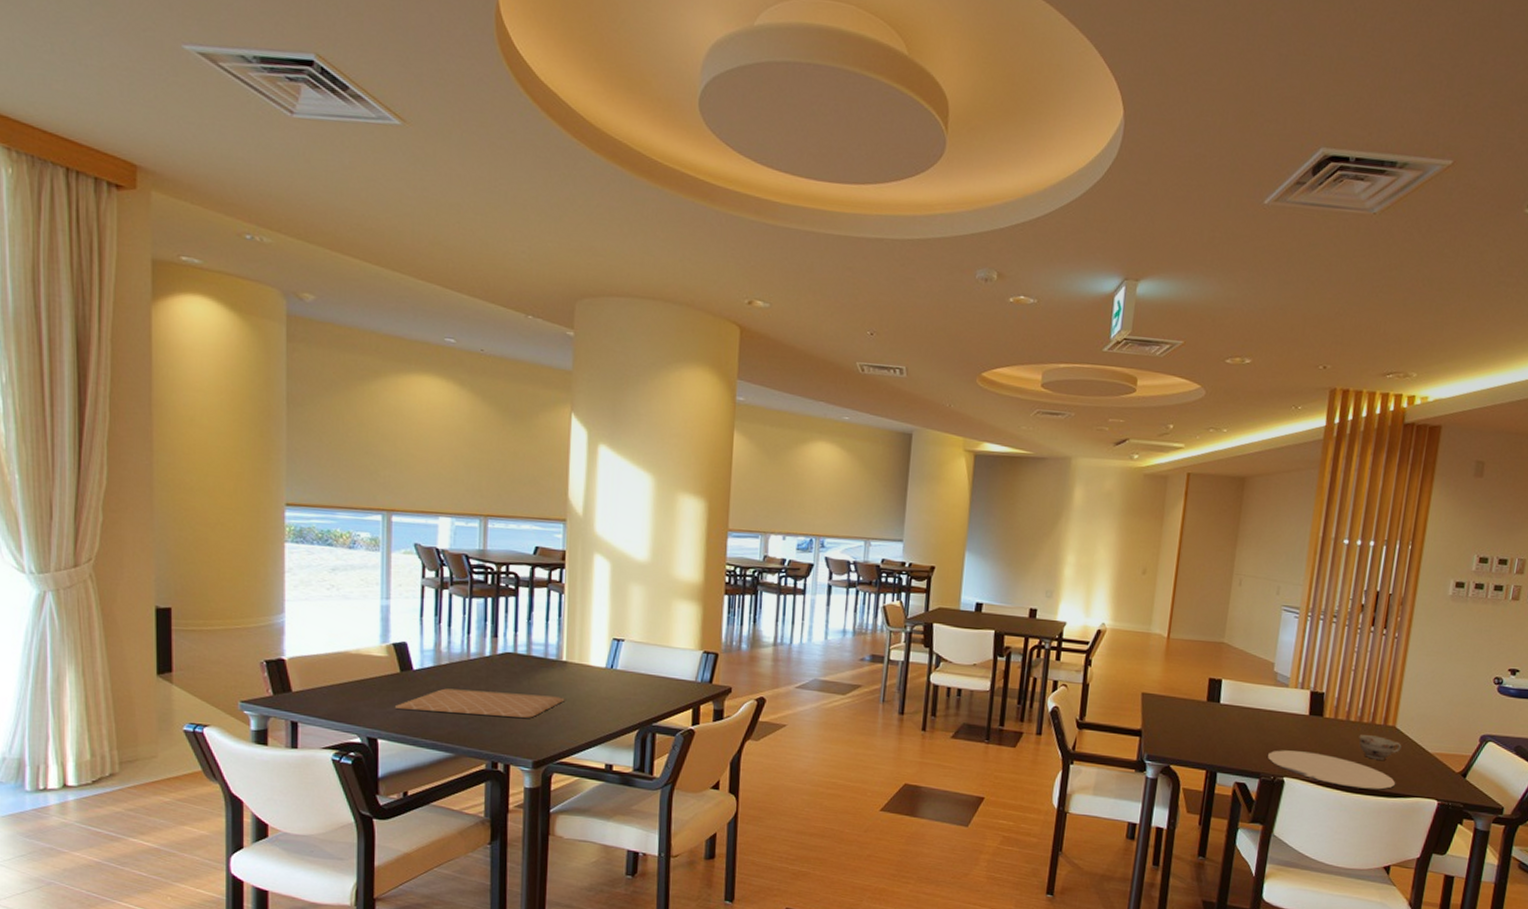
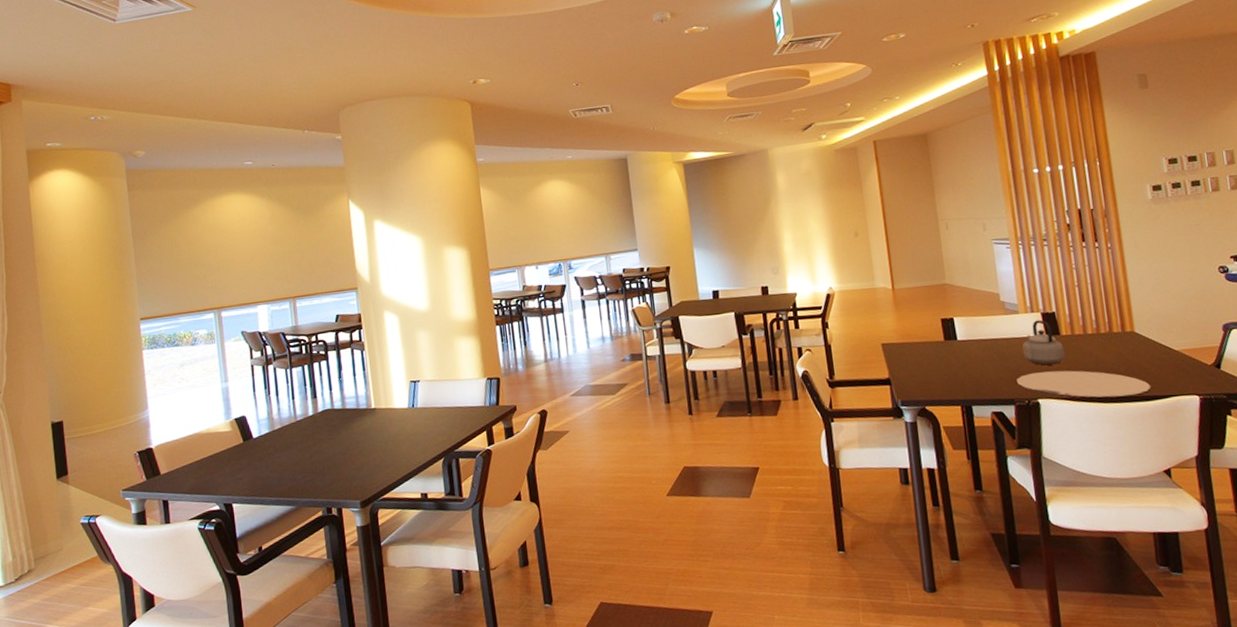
placemat: present [394,688,565,719] -> none [242,440,379,475]
teapot: none [1282,697,1324,746] -> present [1022,319,1065,366]
teacup: present [1358,735,1402,760] -> none [1101,343,1147,367]

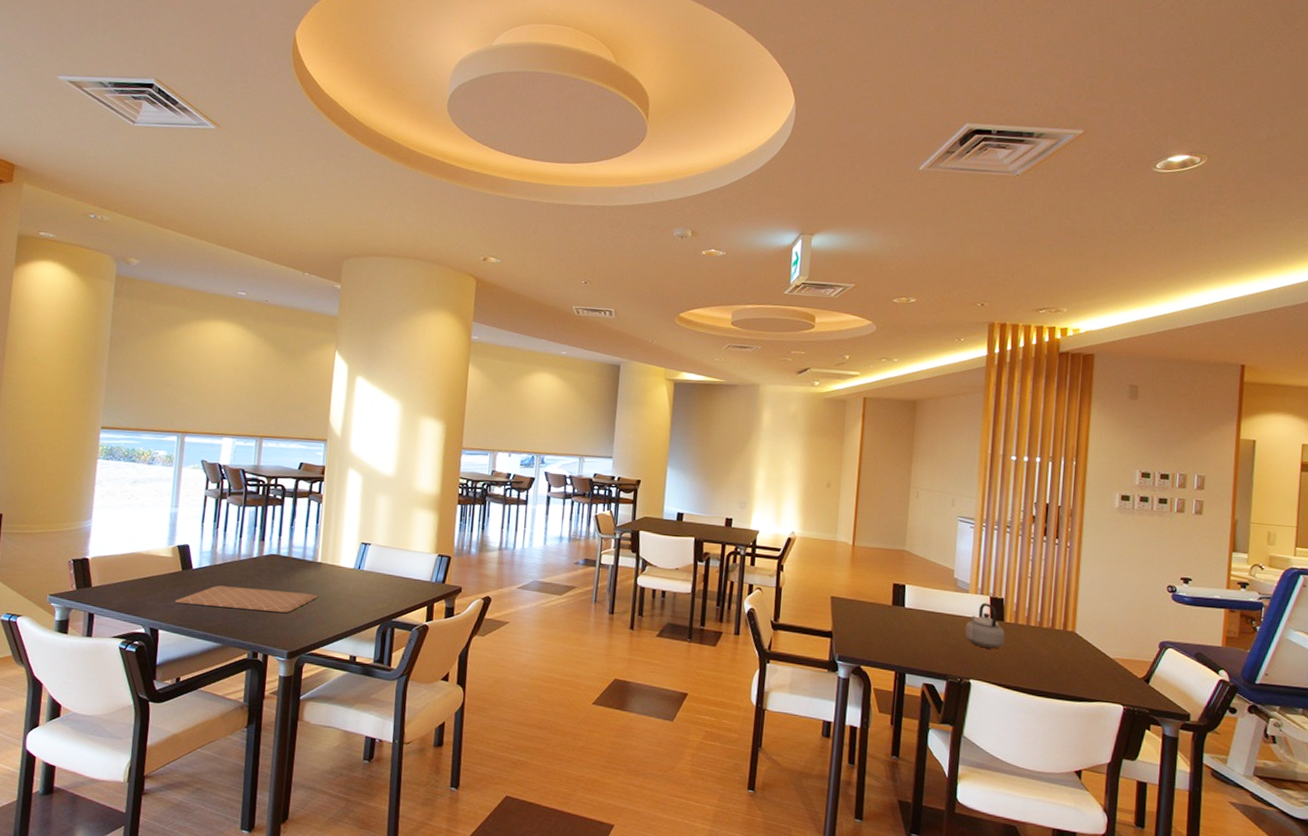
placemat: none [242,440,379,475] -> present [174,585,318,614]
placemat: present [1017,370,1152,398] -> none [953,653,1080,694]

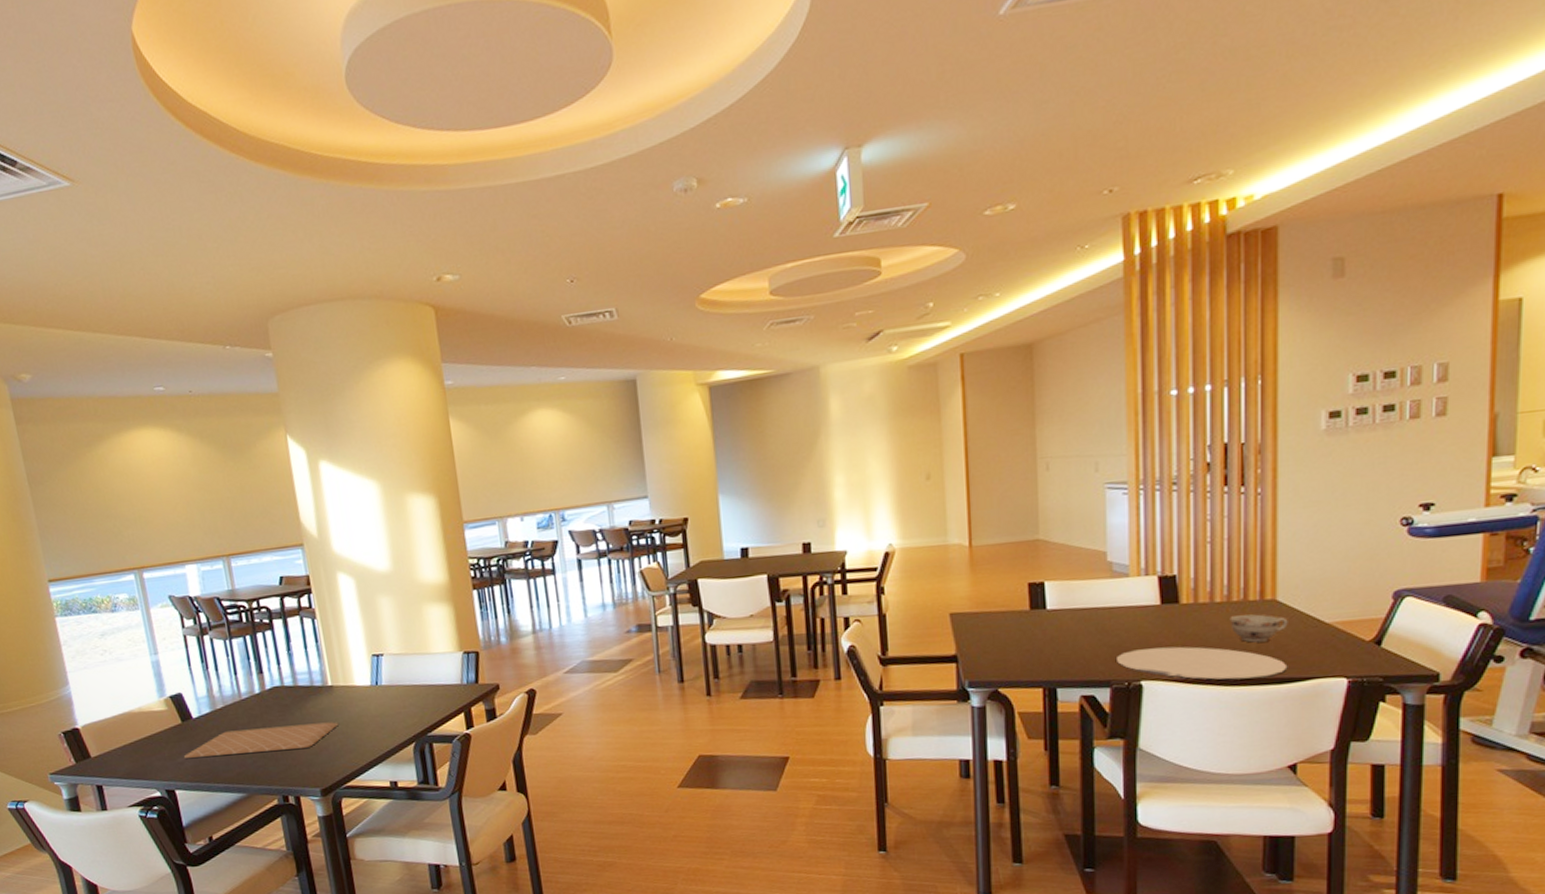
placemat: none [953,653,1080,694] -> present [1117,646,1288,680]
teapot: present [965,602,1005,649] -> none [1129,584,1182,641]
teacup: none [1040,639,1083,665] -> present [1230,614,1288,643]

